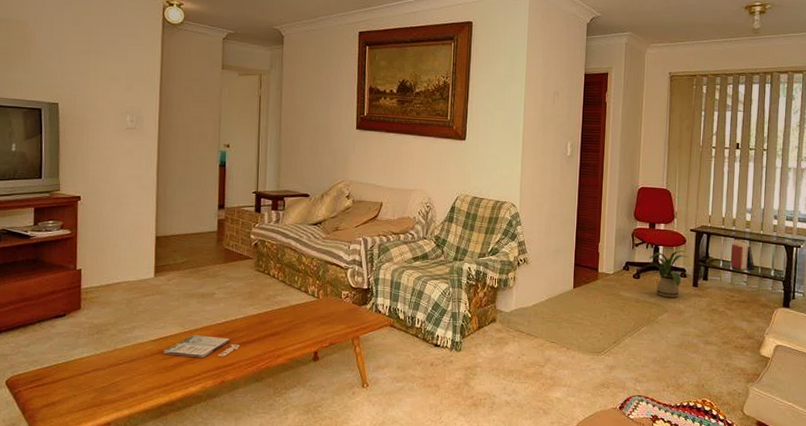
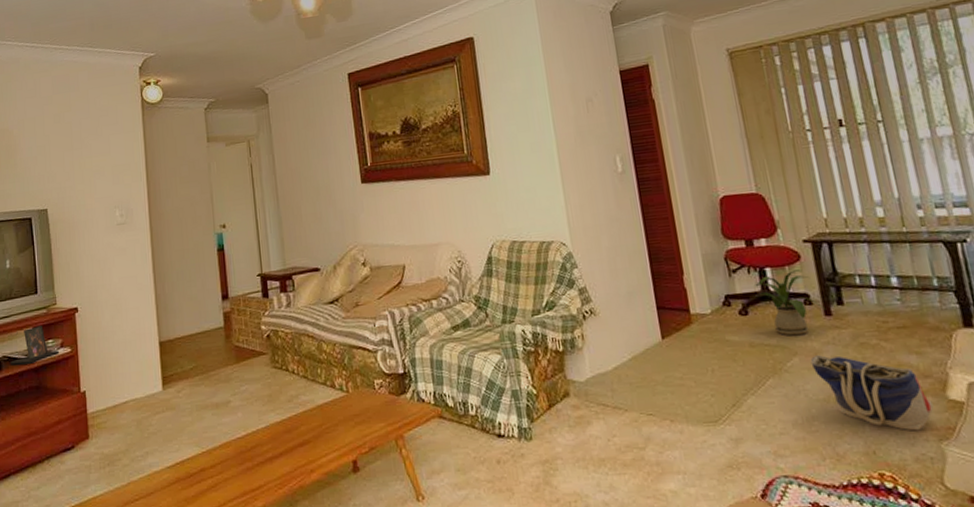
photo frame: none [9,207,59,239] -> present [10,326,60,366]
magazine: present [163,335,240,358] -> none [182,454,266,484]
tote bag: none [675,314,749,374] -> present [810,355,934,431]
books: present [730,239,755,270] -> none [865,244,908,285]

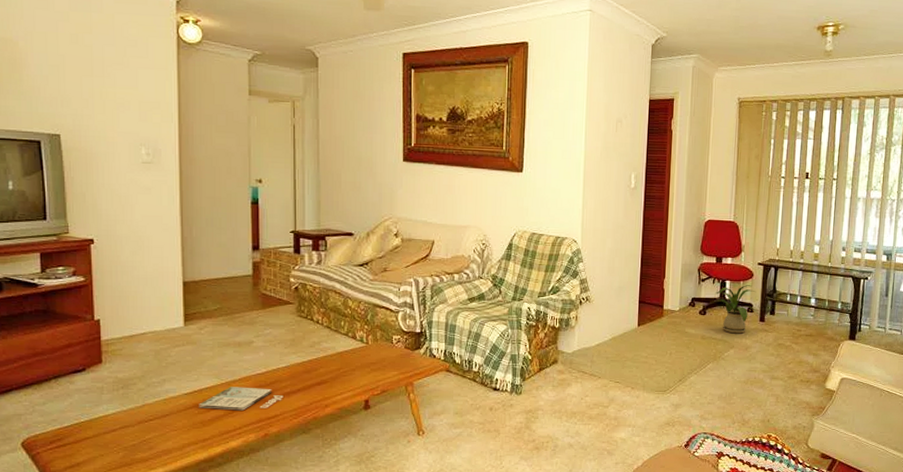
photo frame: present [10,326,60,366] -> none [12,252,72,288]
magazine: none [182,454,266,484] -> present [199,387,283,411]
tote bag: present [810,355,934,431] -> none [741,350,815,408]

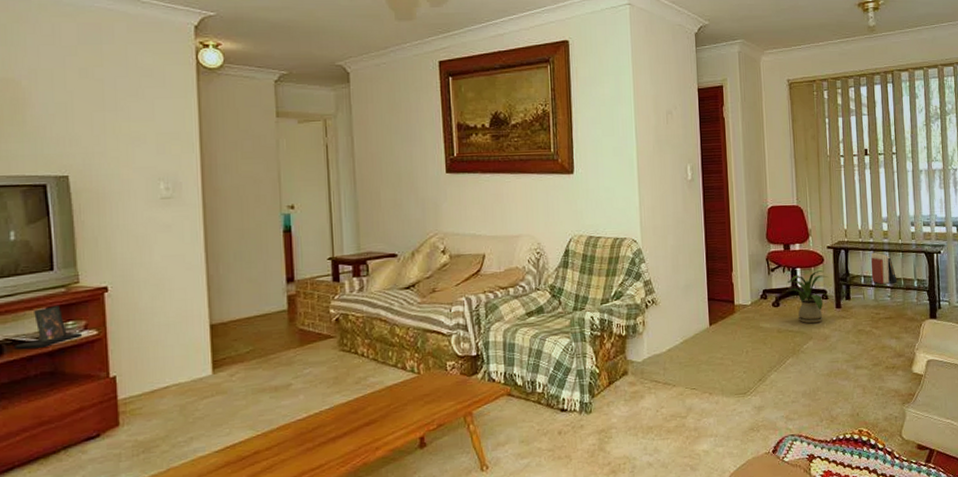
photo frame: none [12,252,72,288] -> present [14,306,83,349]
magazine: present [199,387,283,411] -> none [232,435,328,466]
books: none [797,272,822,303] -> present [871,252,898,284]

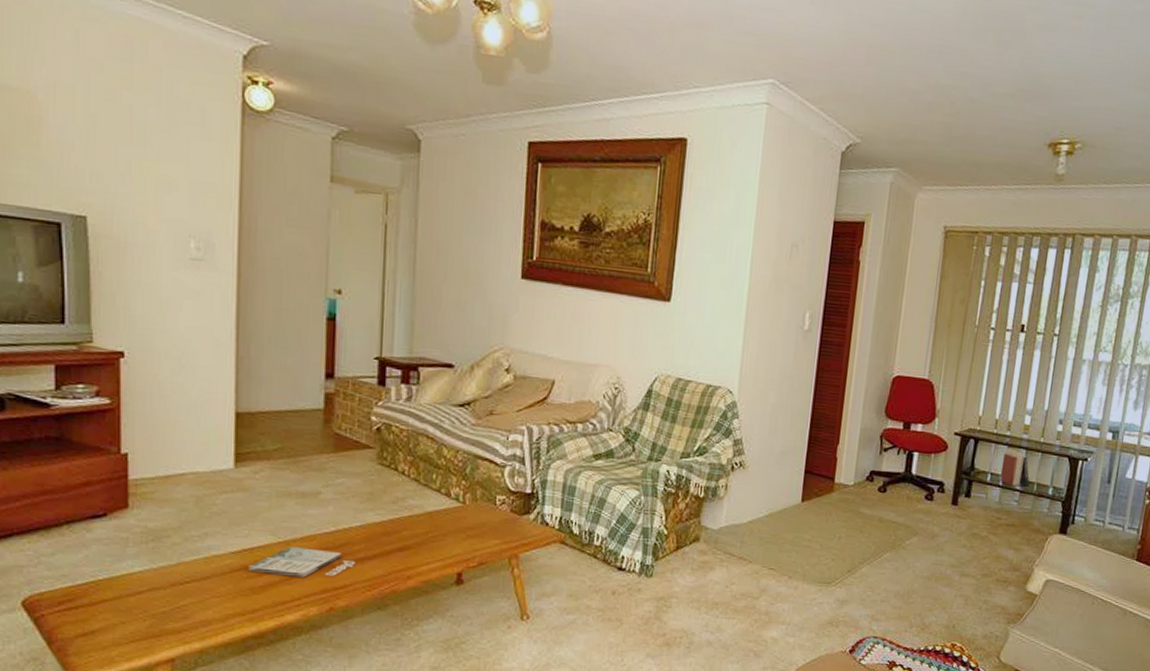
photo frame: present [14,306,83,349] -> none [18,364,94,409]
magazine: none [232,435,328,466] -> present [248,547,356,578]
house plant: present [783,270,837,324] -> none [893,459,954,519]

